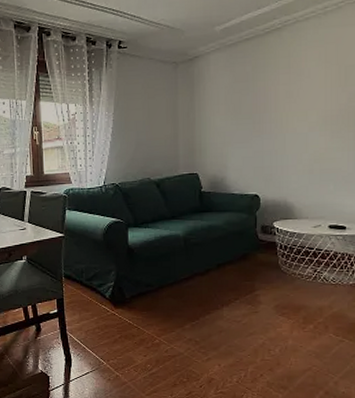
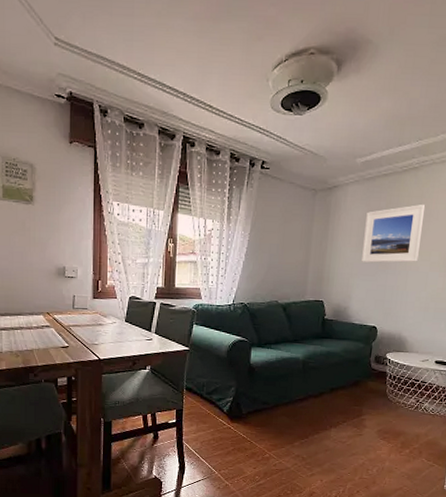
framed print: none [233,63,295,130] -> present [362,204,426,263]

